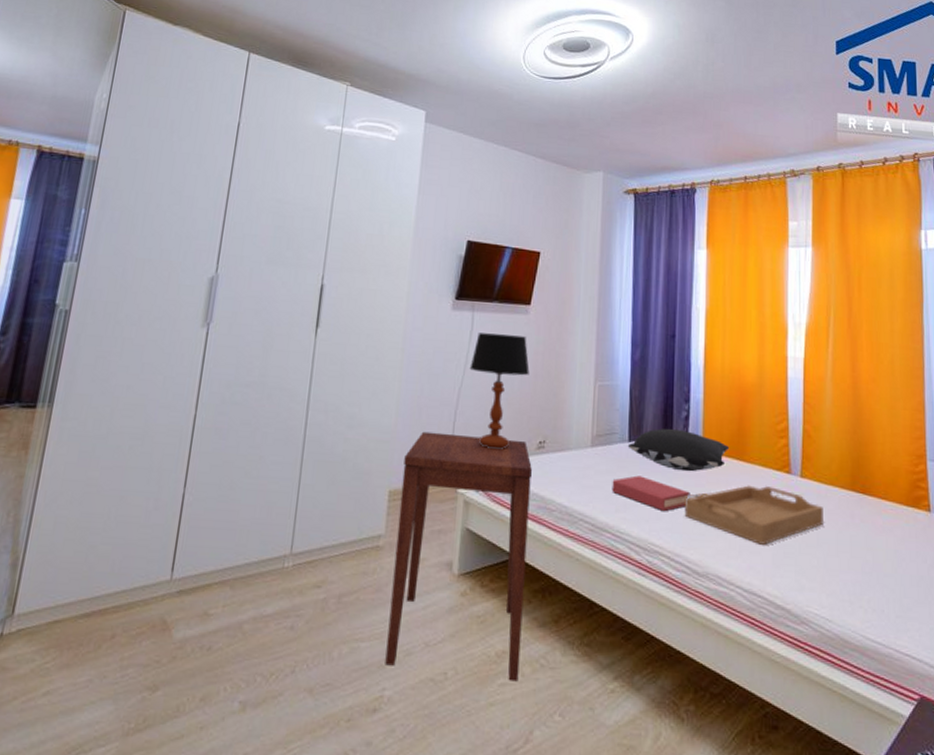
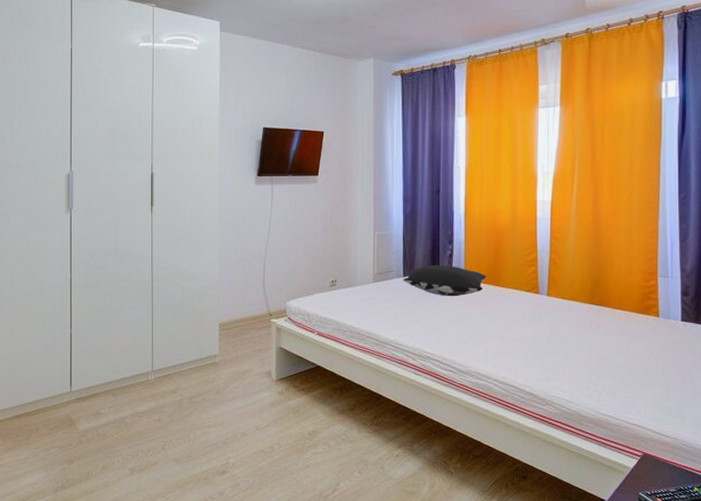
side table: present [385,431,532,682] -> none [228,279,327,451]
table lamp: present [469,333,530,449] -> none [273,201,321,288]
hardback book: present [612,475,690,512] -> none [391,302,455,328]
serving tray: present [684,485,823,545] -> none [450,304,566,348]

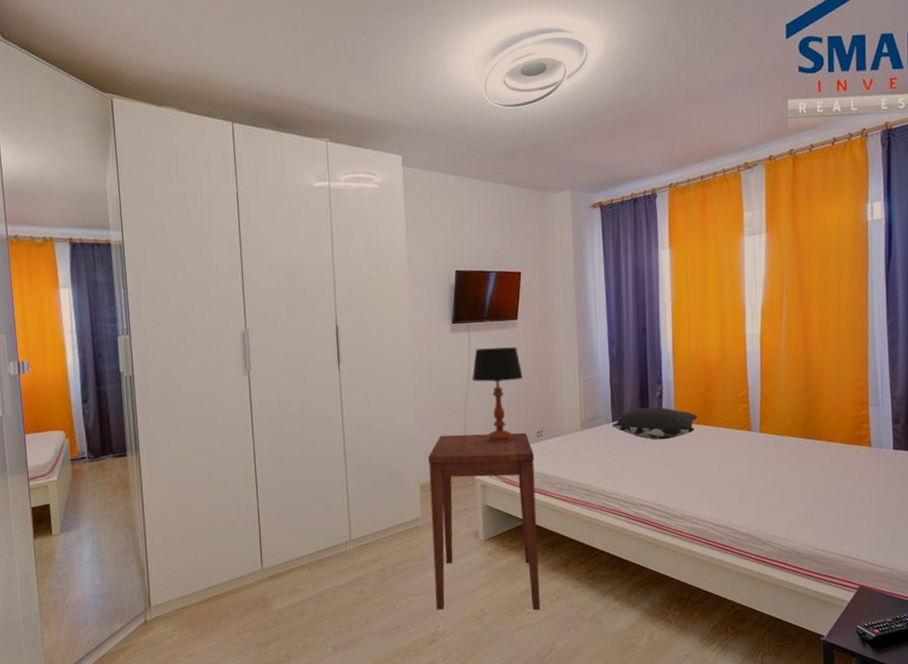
side table: none [228,279,327,451] -> present [428,432,540,610]
table lamp: none [273,201,321,288] -> present [472,347,523,442]

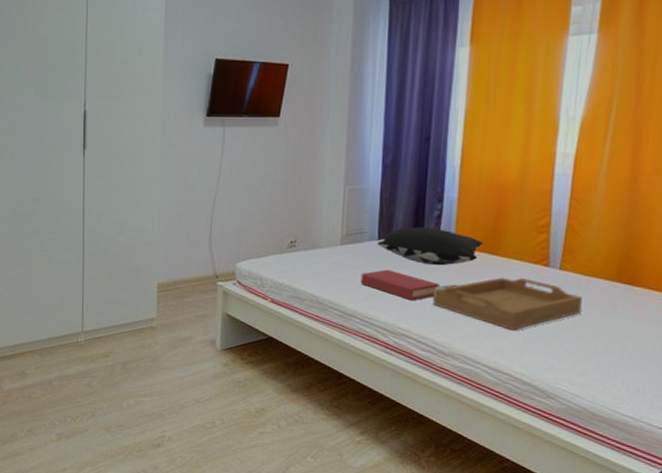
side table: present [428,432,540,610] -> none [164,235,284,431]
table lamp: present [472,347,523,442] -> none [223,146,280,248]
hardback book: none [601,448,667,474] -> present [360,269,440,301]
serving tray: none [662,443,780,489] -> present [432,277,582,330]

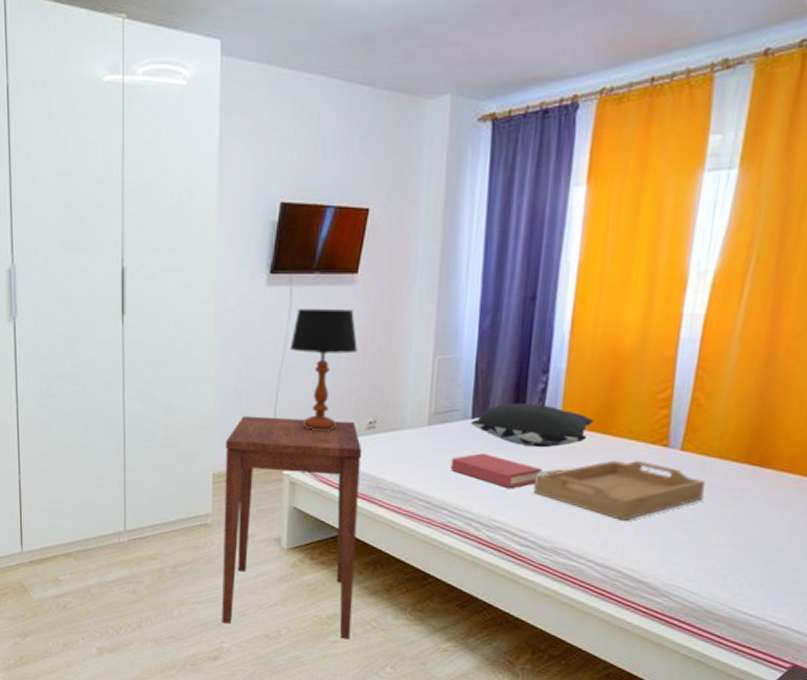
side table: none [164,235,284,431] -> present [222,416,361,640]
table lamp: none [223,146,280,248] -> present [290,309,358,431]

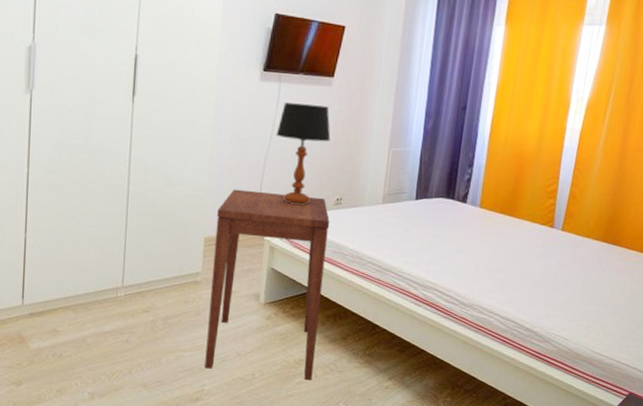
hardback book: present [450,453,542,489] -> none [397,227,465,257]
pillow: present [470,403,595,448] -> none [414,189,504,225]
serving tray: present [533,460,705,521] -> none [458,236,577,283]

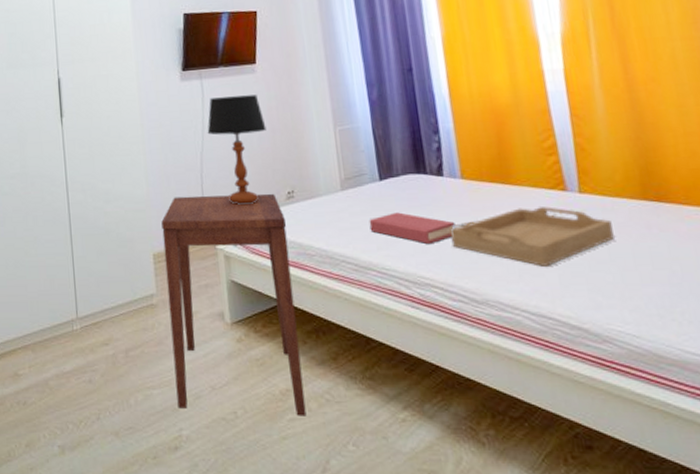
hardback book: none [397,227,465,257] -> present [369,212,455,245]
serving tray: none [458,236,577,283] -> present [450,206,614,266]

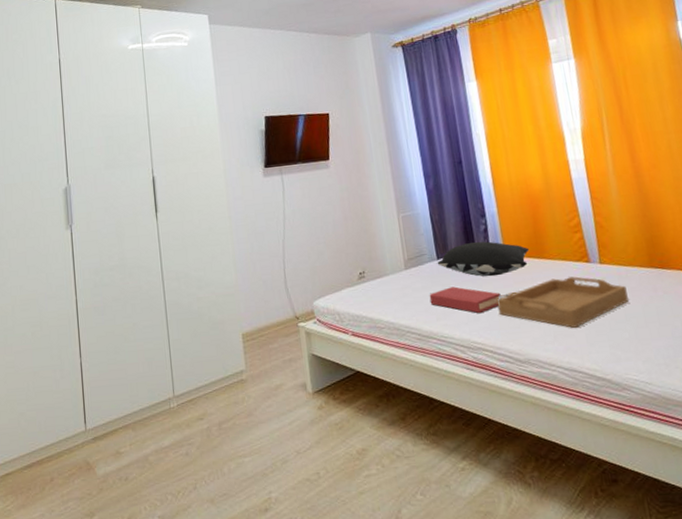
side table: present [161,193,307,416] -> none [249,275,380,474]
table lamp: present [207,94,267,205] -> none [288,187,340,286]
pillow: none [379,162,492,203] -> present [437,241,530,277]

